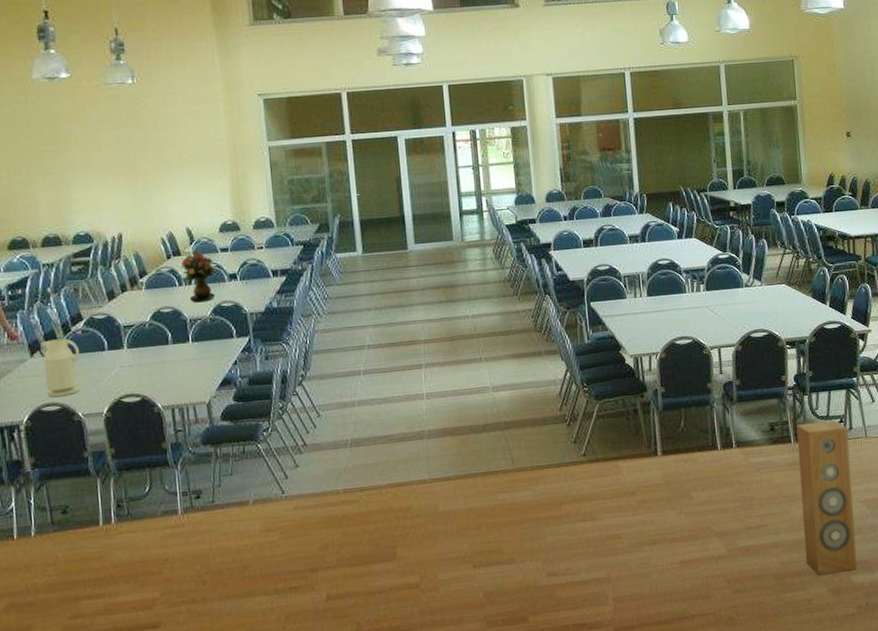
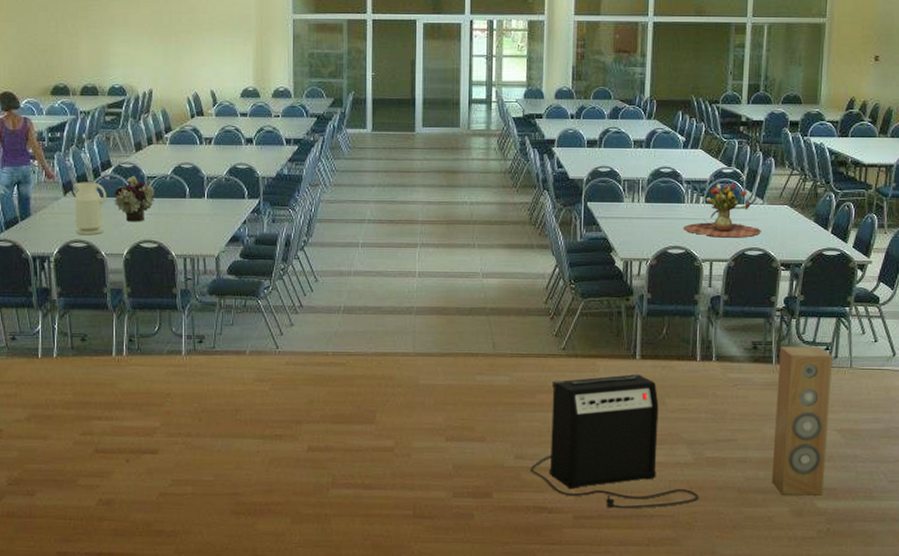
flower arrangement: none [87,327,134,377] -> present [114,176,154,222]
bouquet: present [181,249,216,303] -> none [203,112,233,162]
amplifier: none [564,470,738,614] -> present [530,373,700,509]
flower arrangement: none [688,267,763,324] -> present [684,182,761,238]

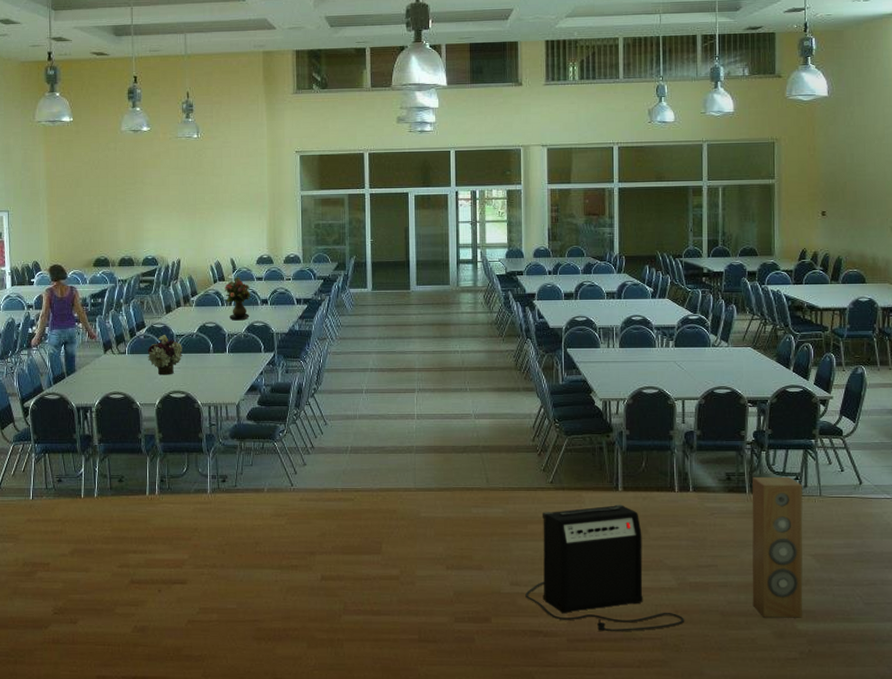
water jug: present [73,182,107,235] -> none [112,341,142,388]
bouquet: none [203,112,233,162] -> present [224,277,251,321]
flower arrangement: present [684,182,761,238] -> none [656,328,728,378]

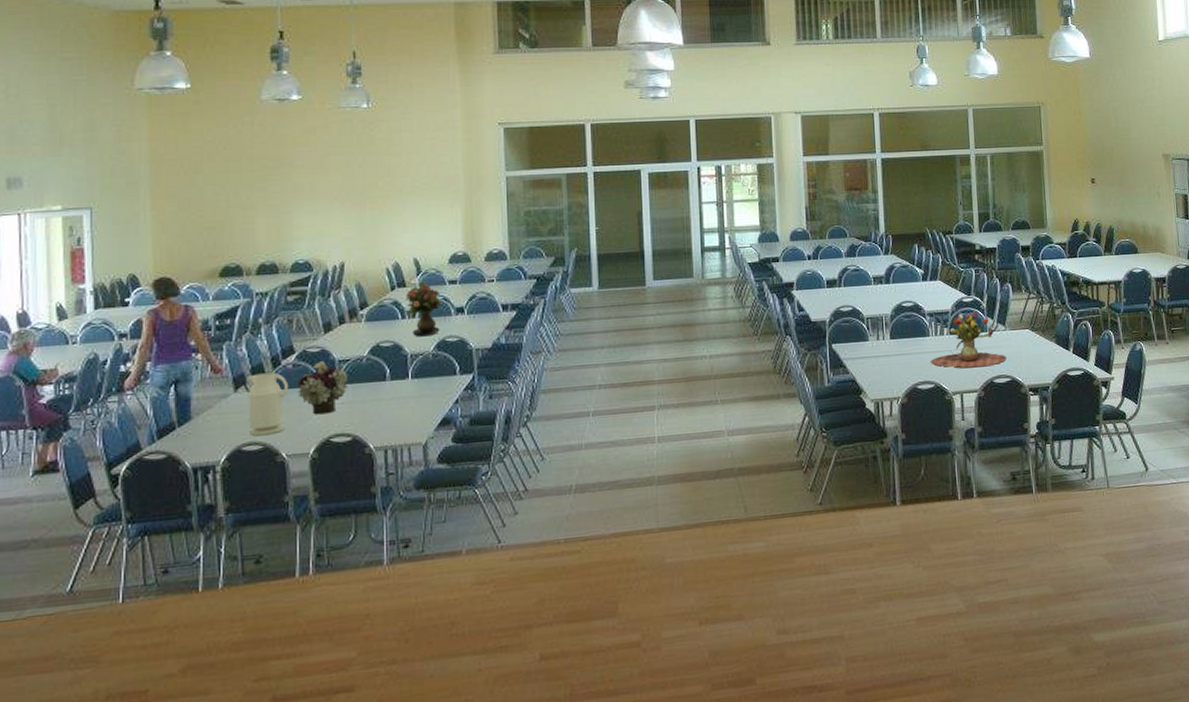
water jug: none [112,341,142,388] -> present [246,372,289,436]
amplifier: present [525,504,685,632] -> none [795,520,976,675]
flower arrangement: none [656,328,728,378] -> present [931,311,1007,369]
speaker: present [752,476,803,618] -> none [1038,469,1098,633]

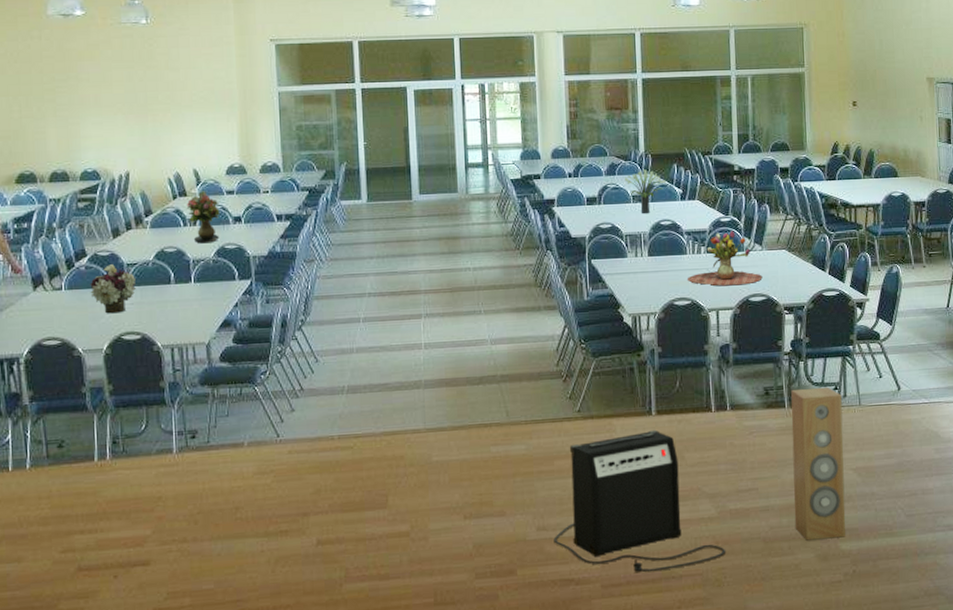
water jug: present [246,372,289,436] -> none [43,273,83,332]
amplifier: none [795,520,976,675] -> present [554,429,726,573]
flower arrangement: none [865,250,907,296] -> present [625,169,666,215]
speaker: none [1038,469,1098,633] -> present [791,387,846,541]

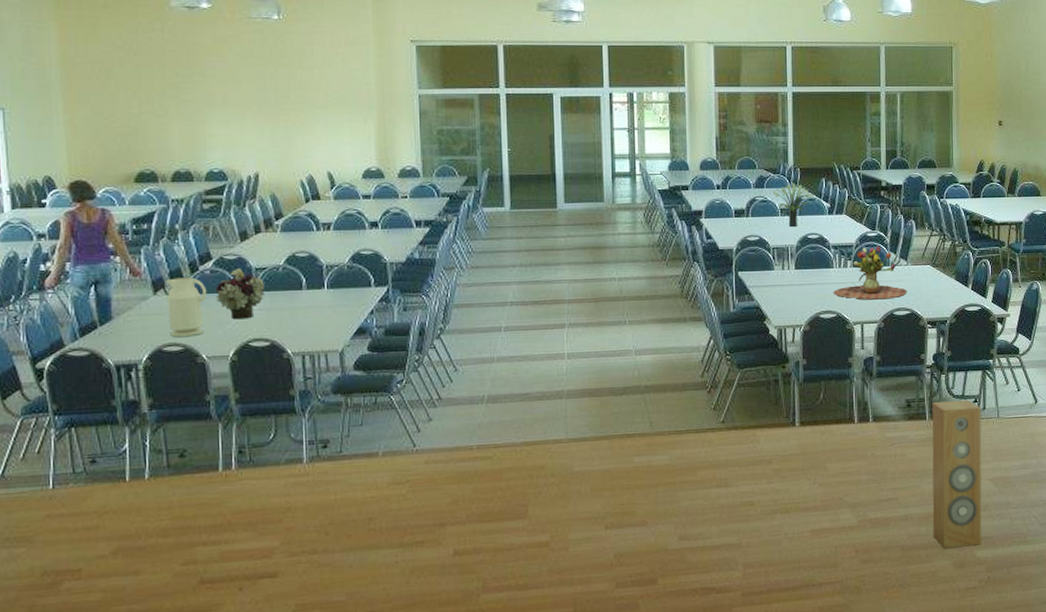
water jug: none [43,273,83,332] -> present [165,277,207,338]
bouquet: present [186,191,220,244] -> none [319,194,355,249]
amplifier: present [554,429,726,573] -> none [695,440,866,581]

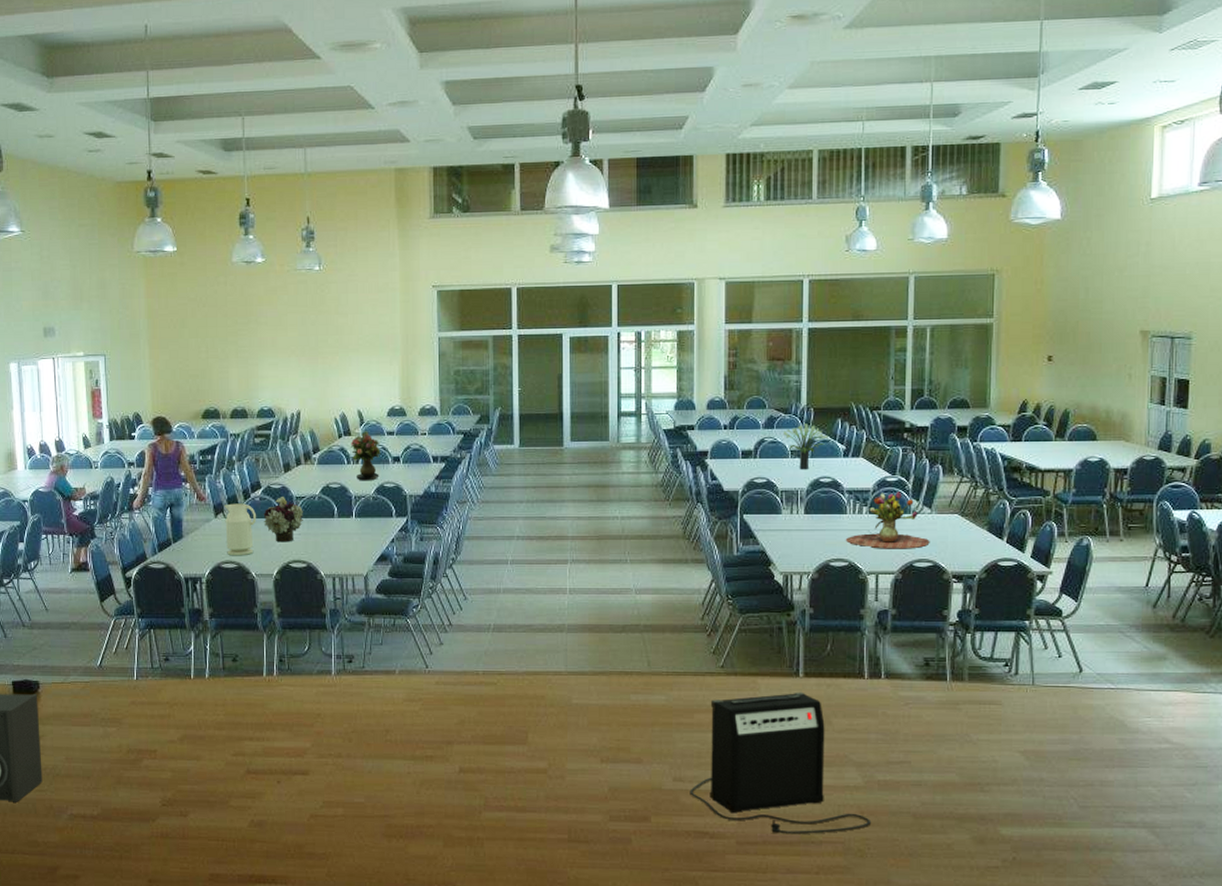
bouquet: none [319,194,355,249] -> present [350,431,380,481]
amplifier: none [695,440,866,581] -> present [690,692,872,835]
speaker: present [932,399,982,549] -> none [949,662,1012,822]

